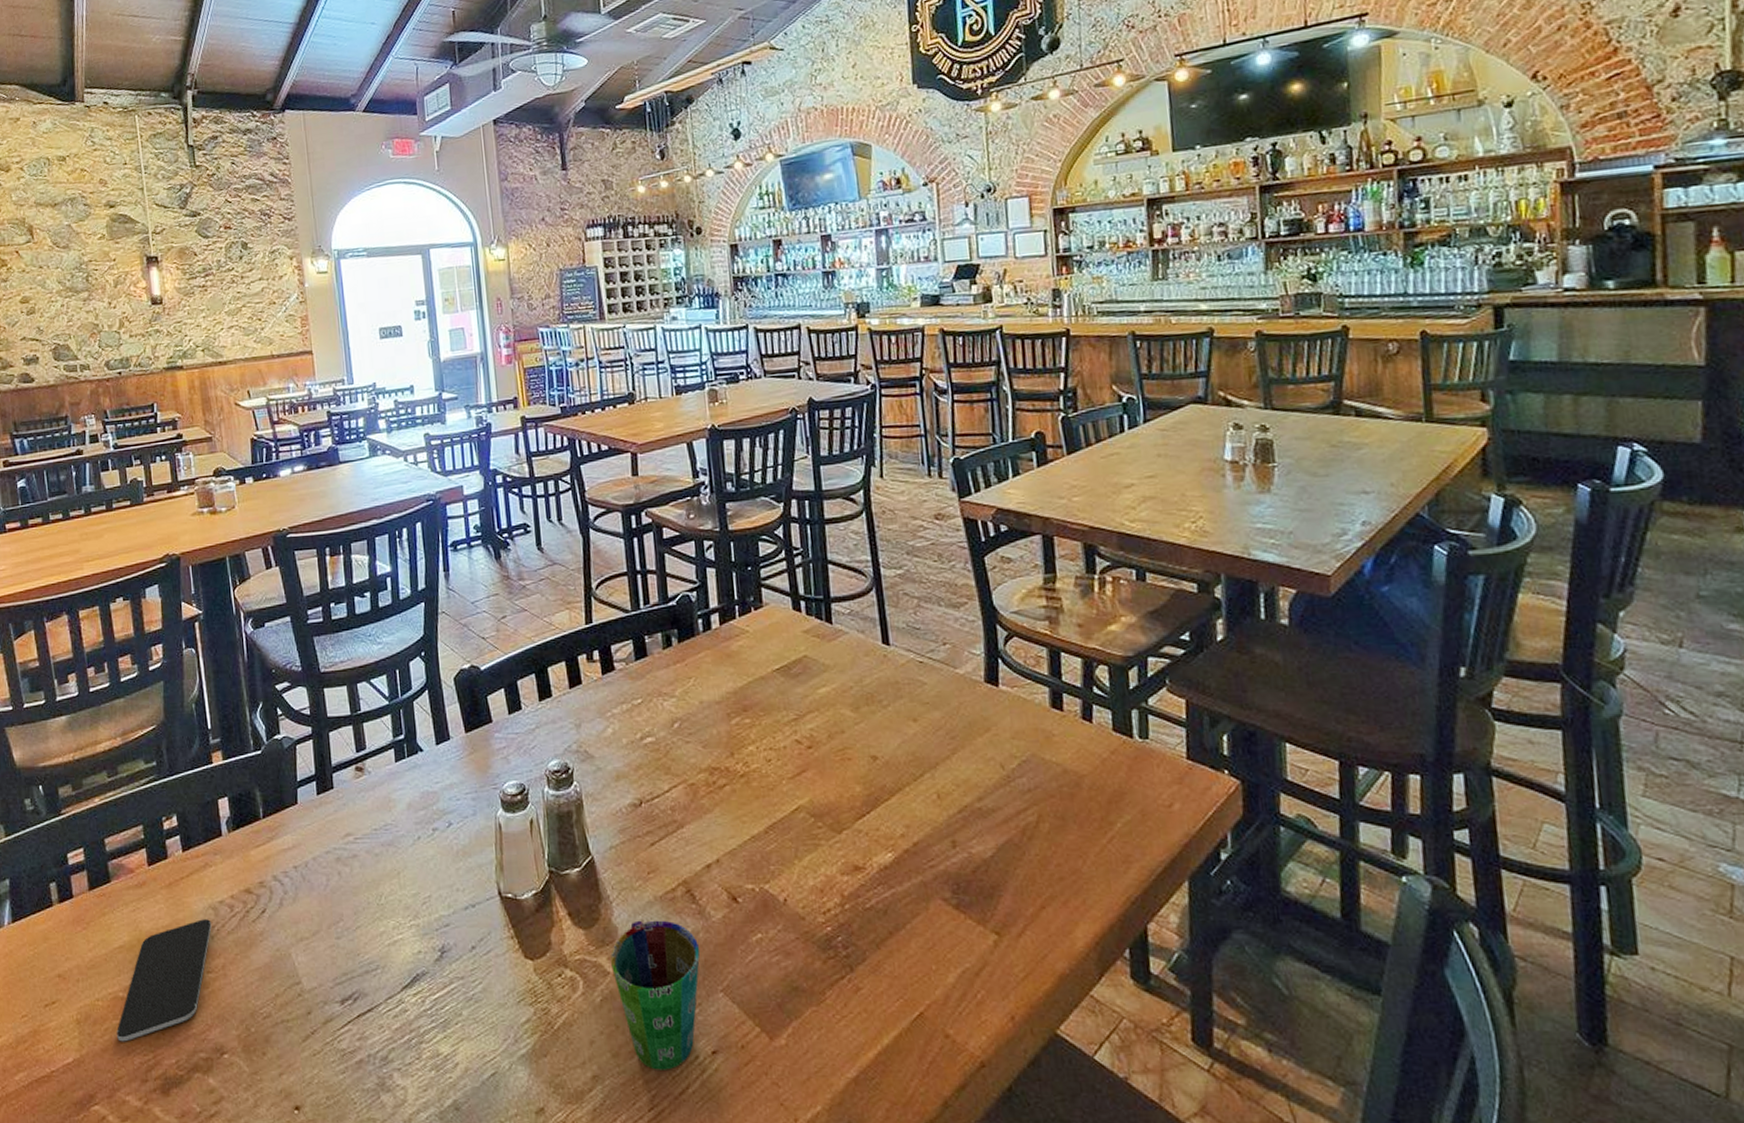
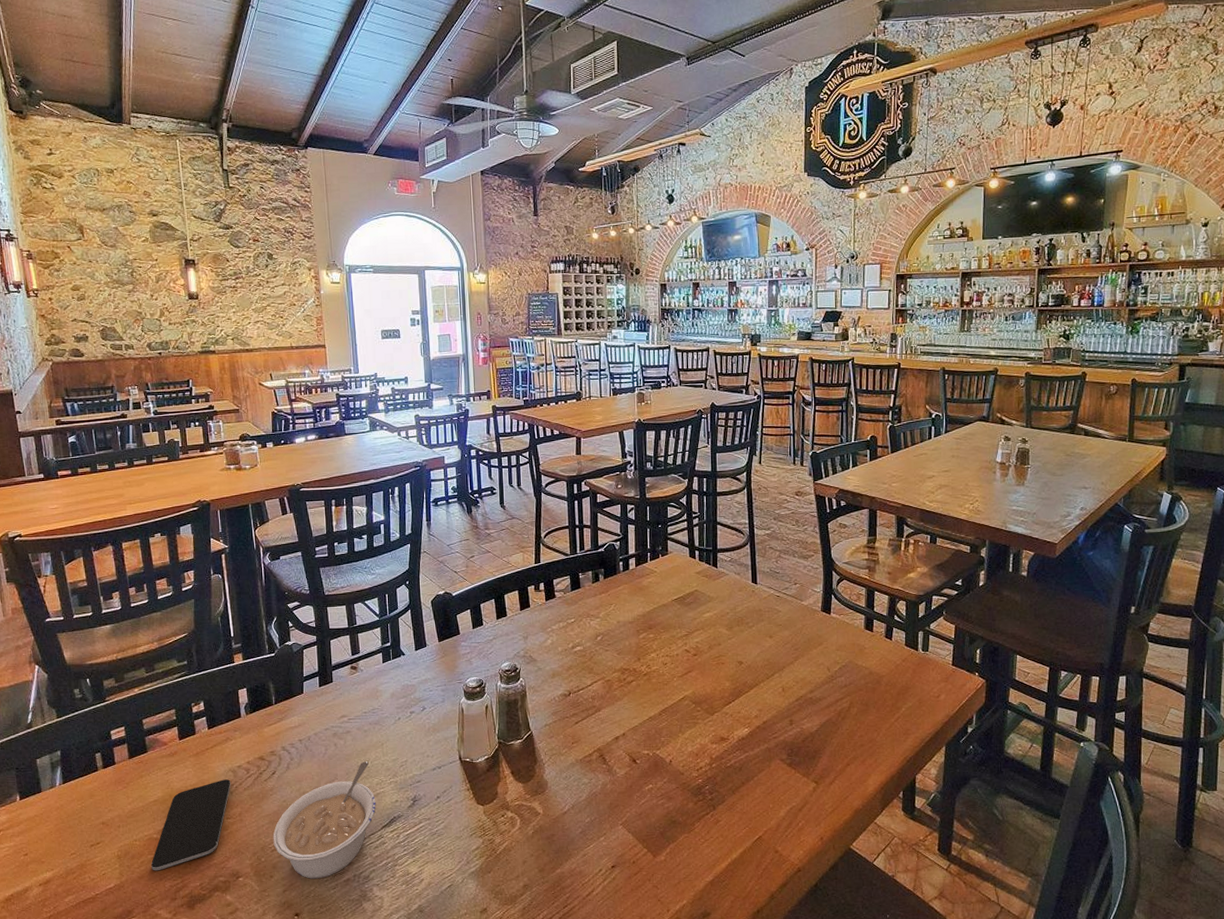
legume: none [264,896,394,1059] -> present [273,761,376,879]
cup: present [610,920,700,1070] -> none [541,776,607,880]

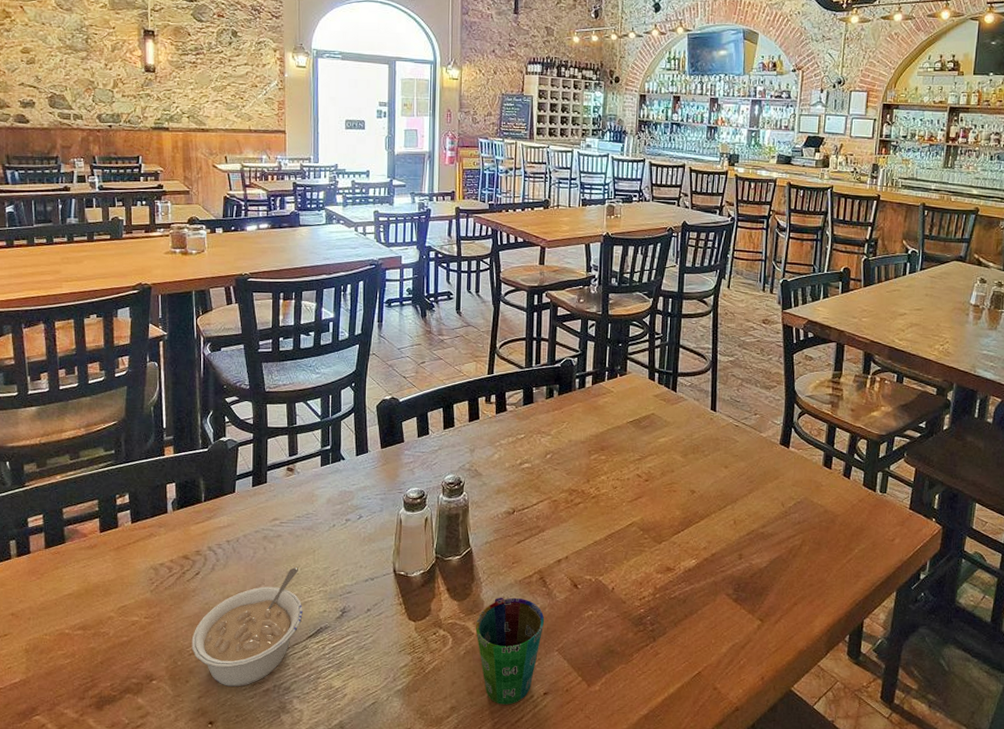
smartphone: present [151,779,231,871] -> none [61,577,152,668]
cup: none [541,776,607,880] -> present [476,597,545,705]

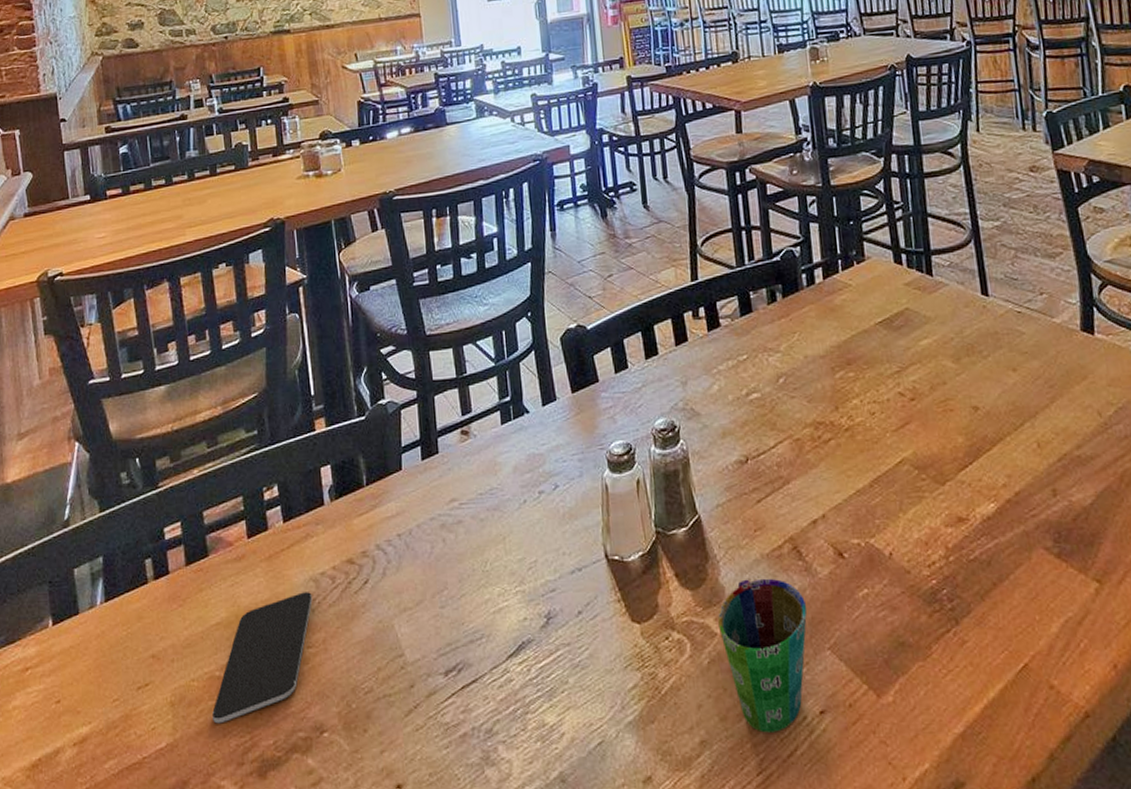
smartphone: none [61,577,152,668] -> present [212,592,313,724]
legume: present [191,567,303,687] -> none [366,563,499,734]

